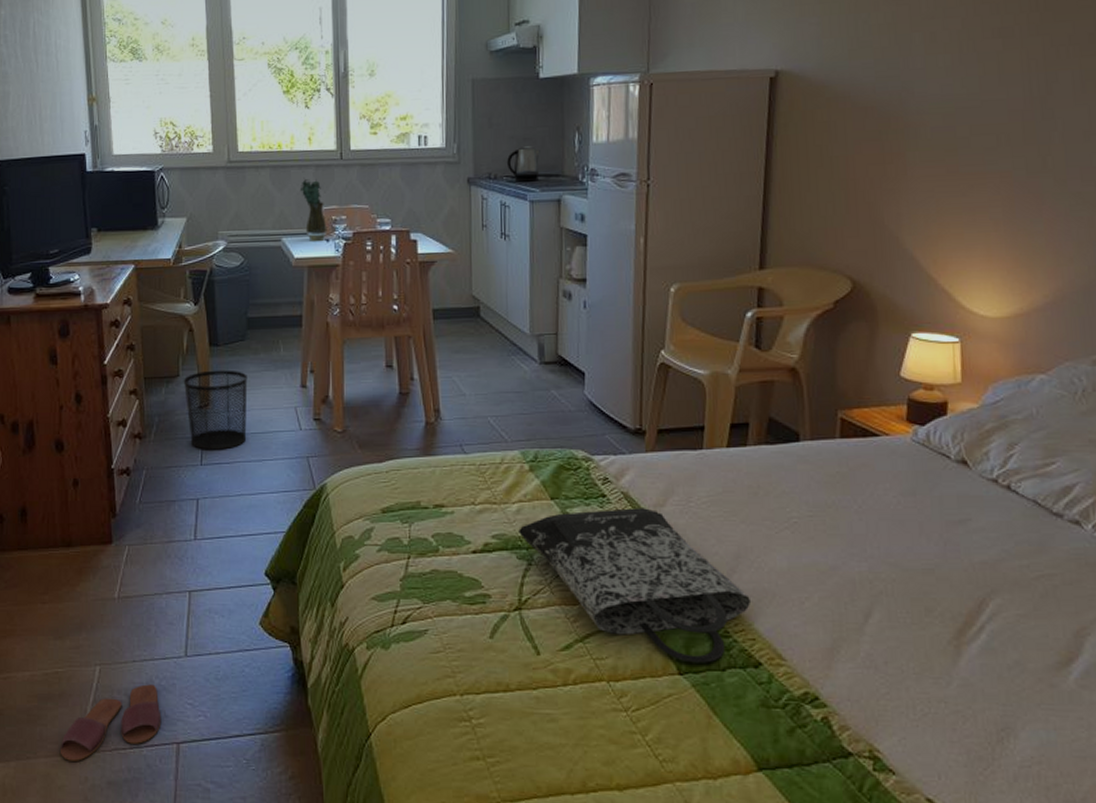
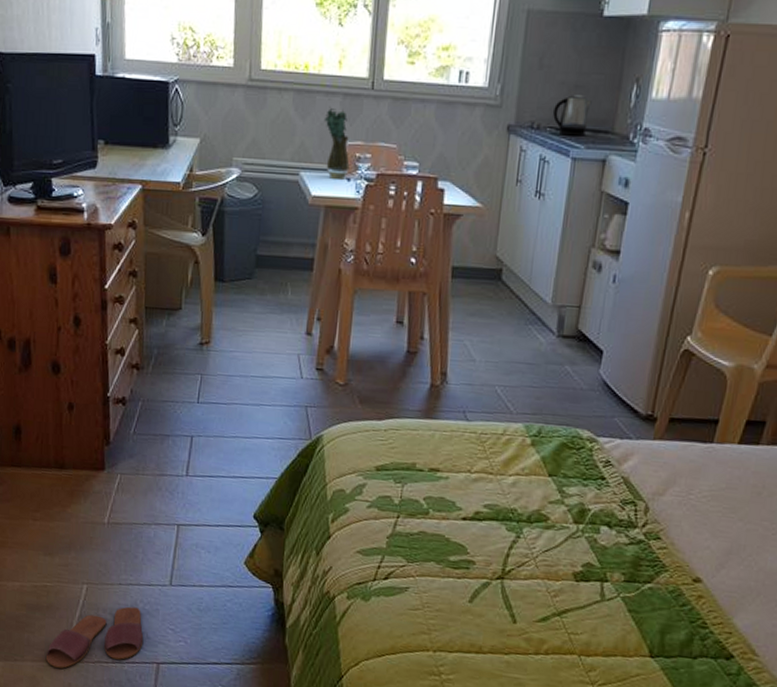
waste bin: present [183,369,248,450] -> none [185,306,252,390]
tote bag: present [519,508,752,663] -> none [511,490,735,650]

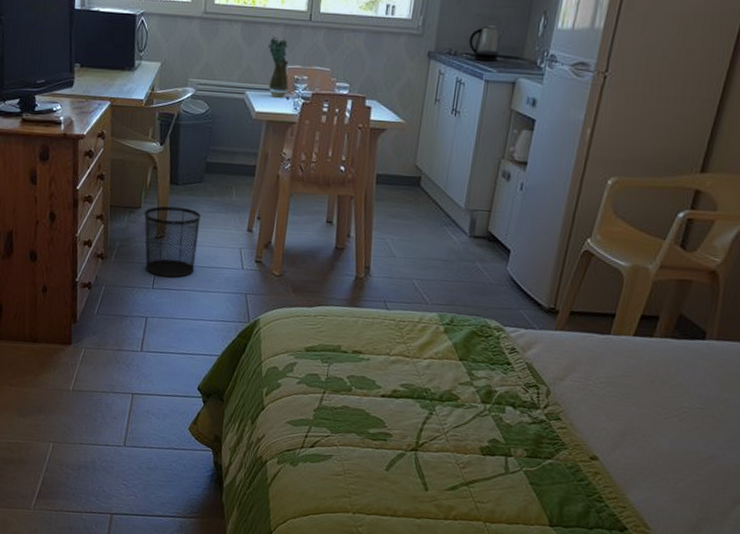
slippers: present [46,606,144,669] -> none [17,463,100,515]
waste bin: none [185,306,252,390] -> present [144,206,201,278]

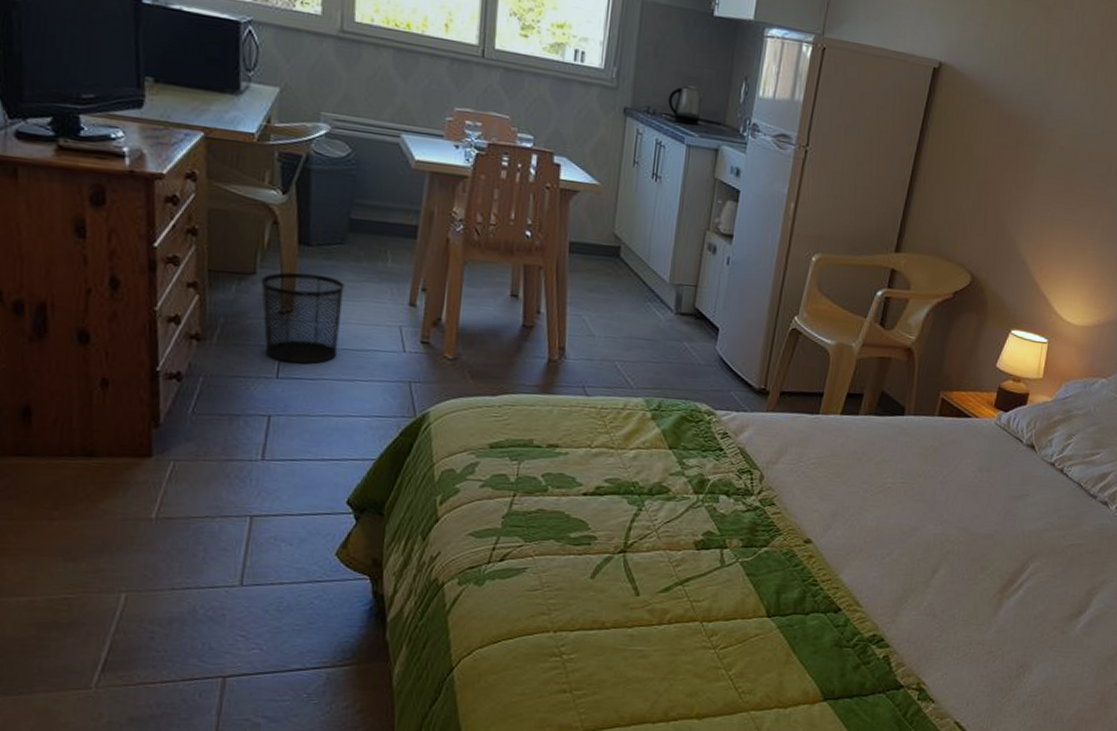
vase: present [267,36,289,99] -> none [428,70,458,147]

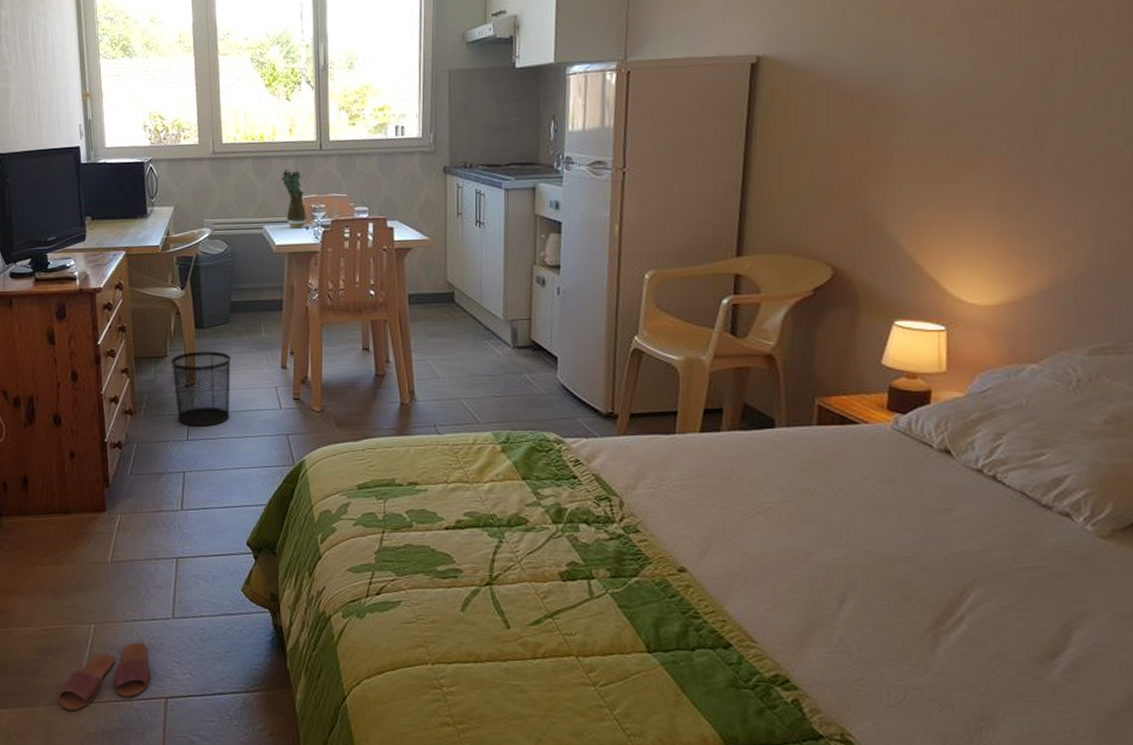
slippers: none [67,614,205,696] -> present [59,642,151,711]
vase: none [428,70,458,147] -> present [280,168,307,230]
kettle: present [668,85,705,126] -> none [483,135,516,171]

